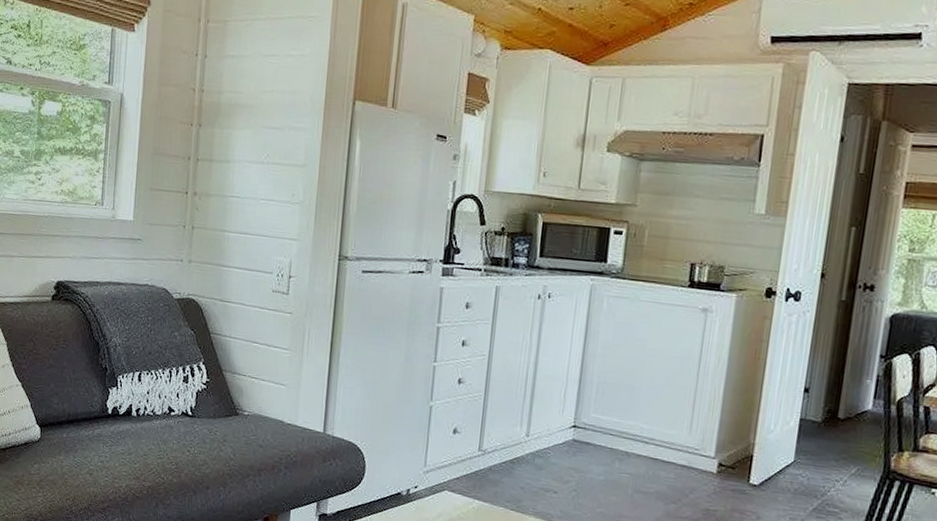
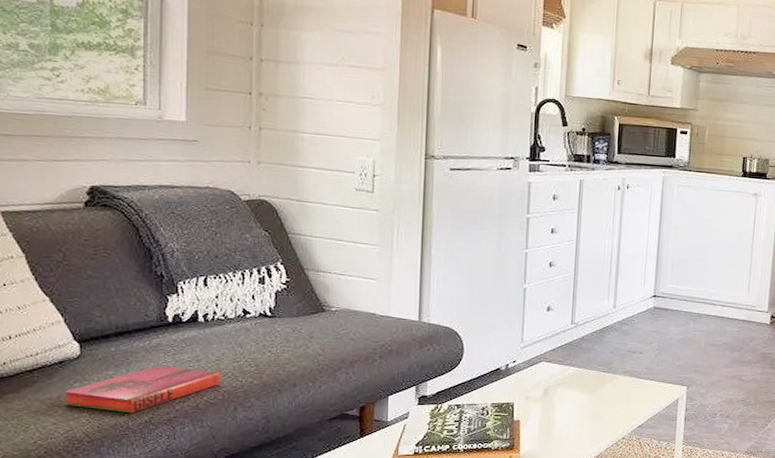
hardback book: none [26,454,147,499] -> present [64,364,221,414]

